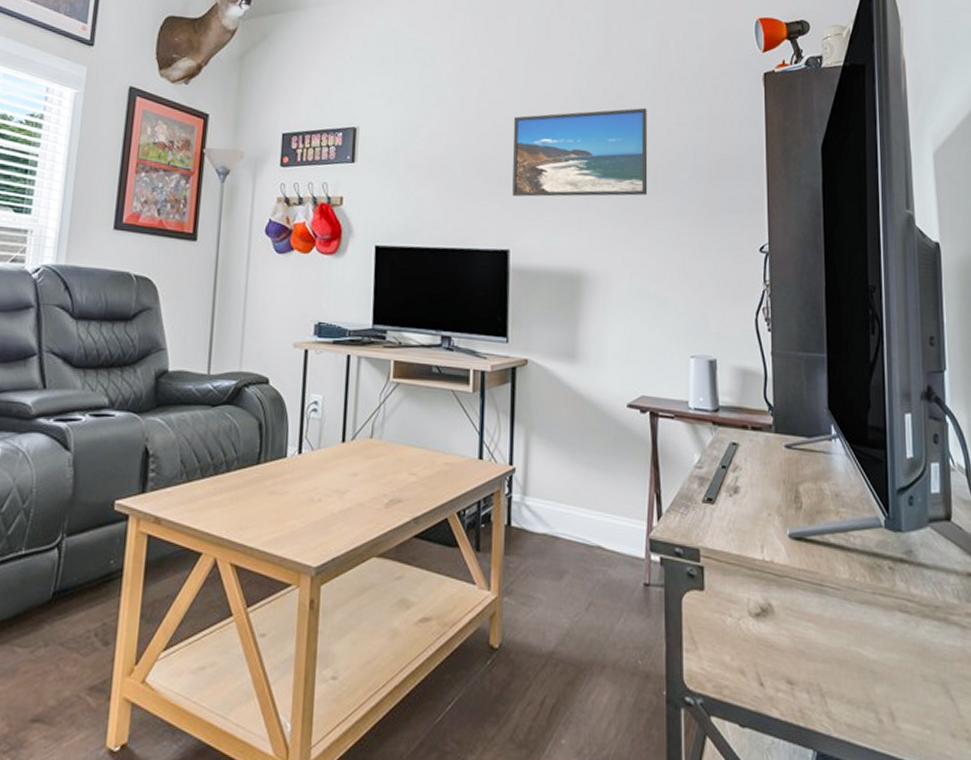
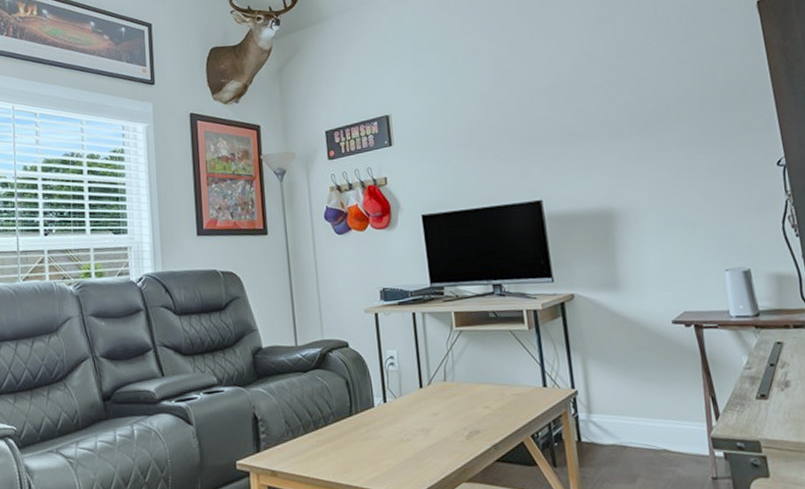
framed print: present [512,107,648,197] -> none [527,52,662,152]

